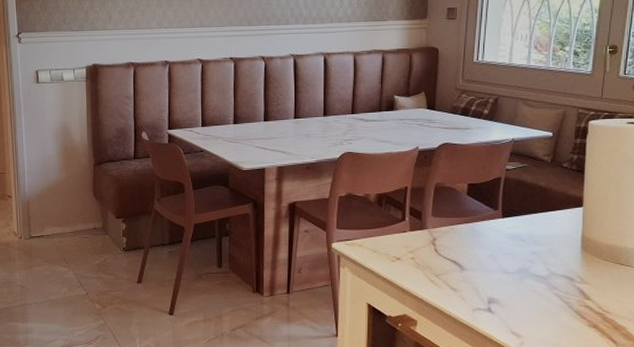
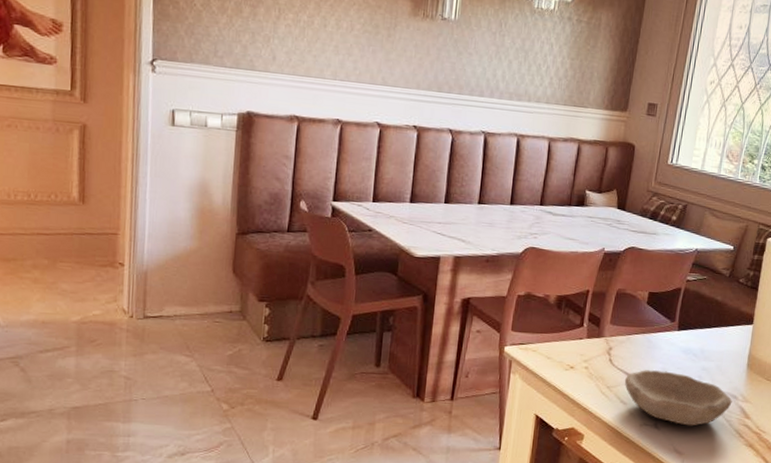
bowl: none [452,257,569,309] -> present [624,370,732,426]

